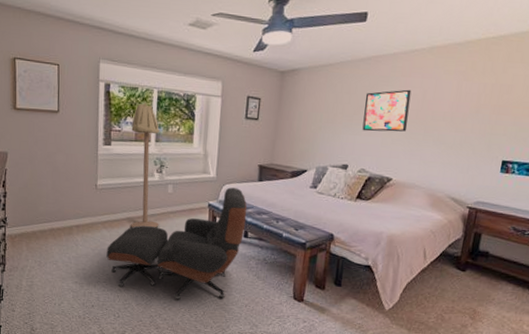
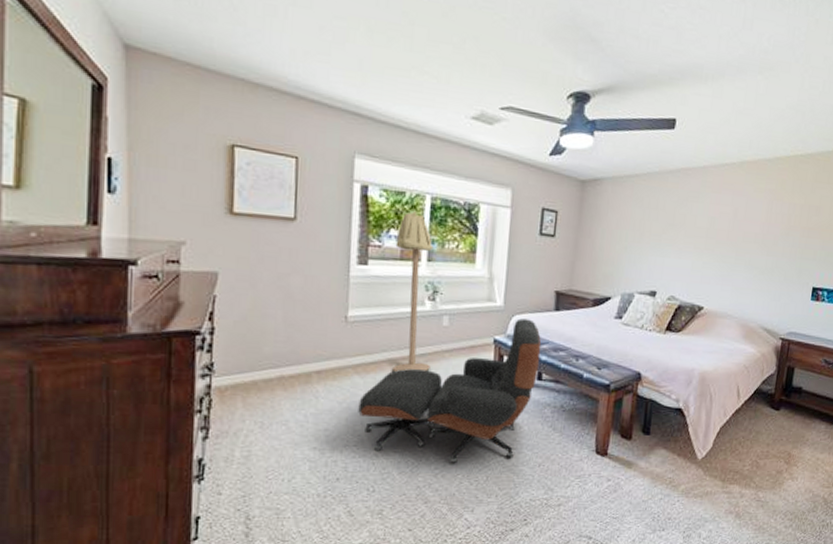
wall art: present [362,89,412,132] -> none [671,207,722,255]

